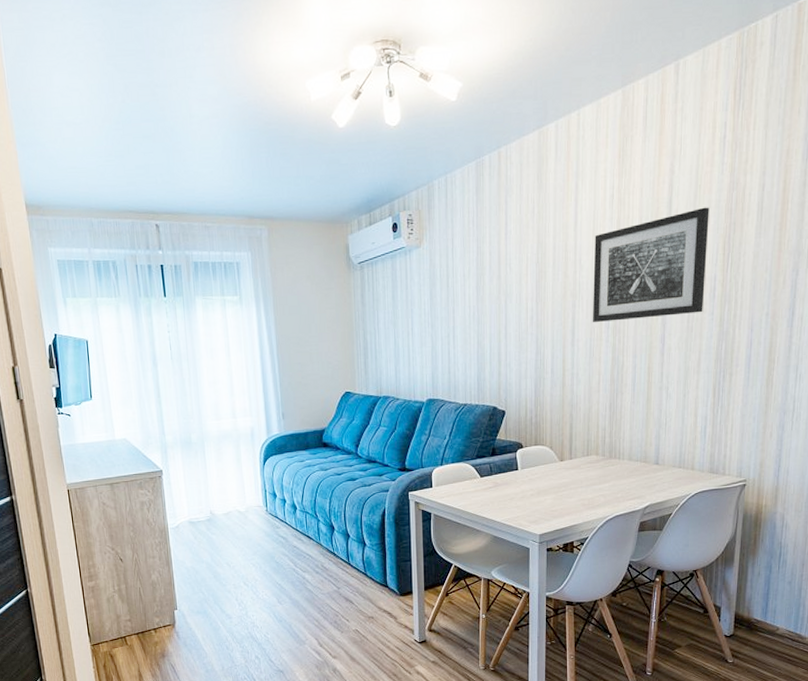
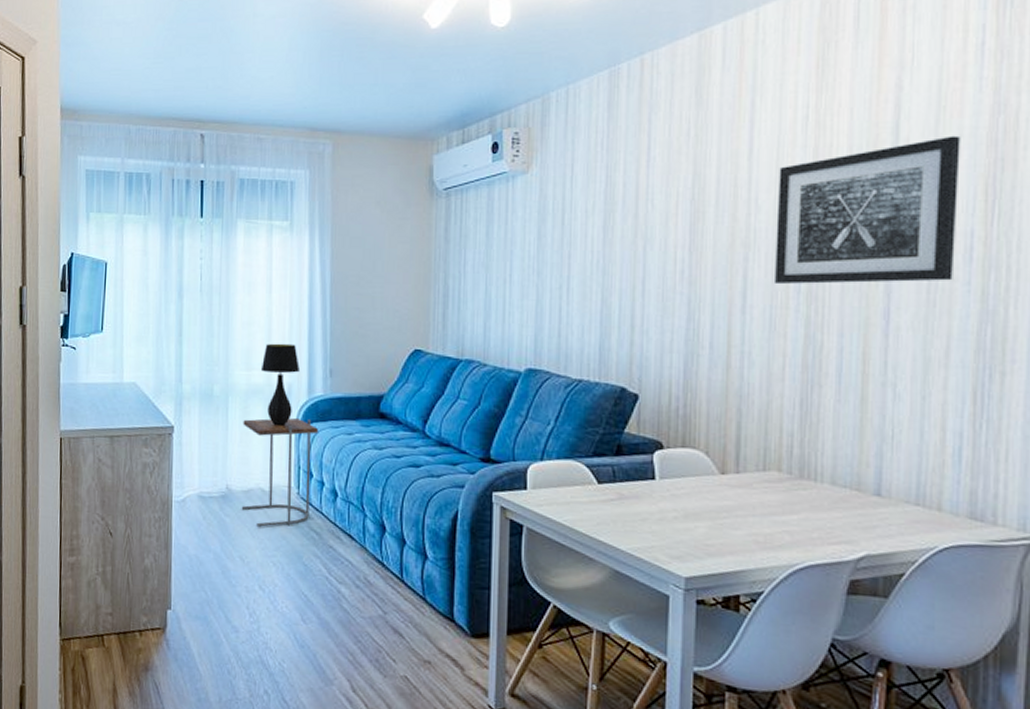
side table: none [218,453,277,539] -> present [241,418,318,527]
table lamp: none [227,395,258,462] -> present [260,343,300,427]

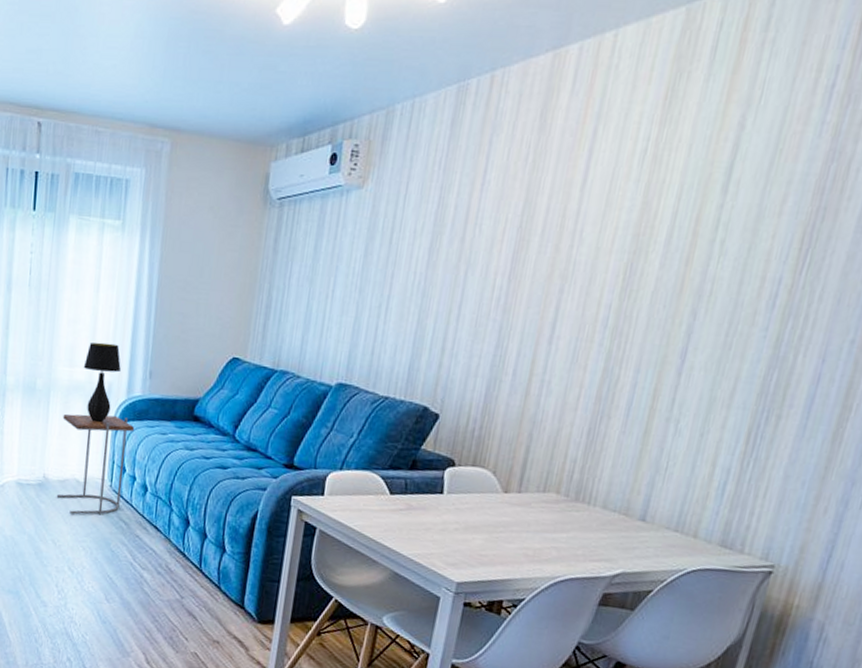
wall art: present [773,135,960,284] -> none [583,180,790,326]

